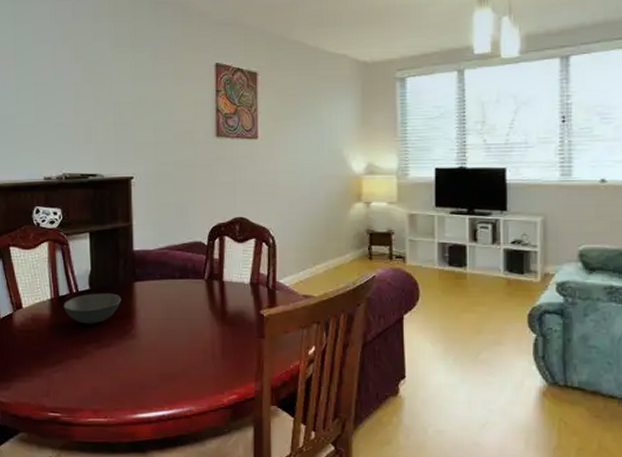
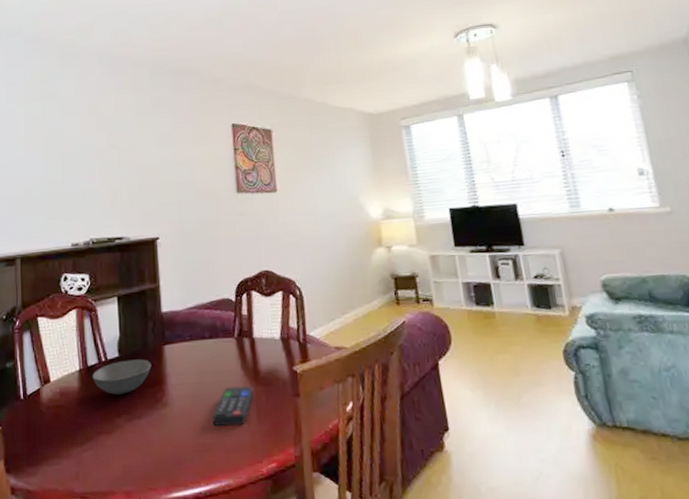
remote control: none [178,324,220,360] -> present [212,385,254,427]

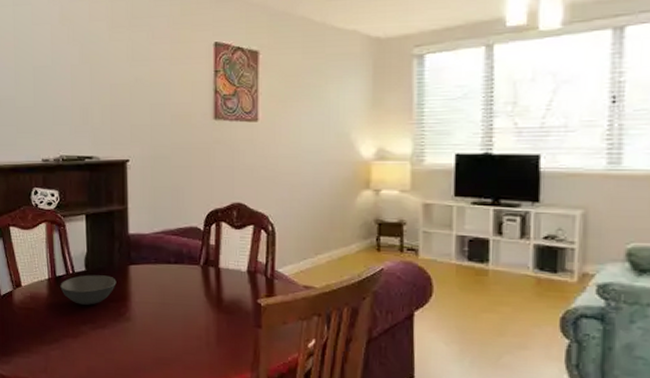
remote control: present [212,385,254,427] -> none [173,311,215,346]

